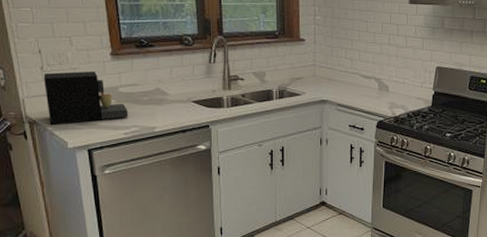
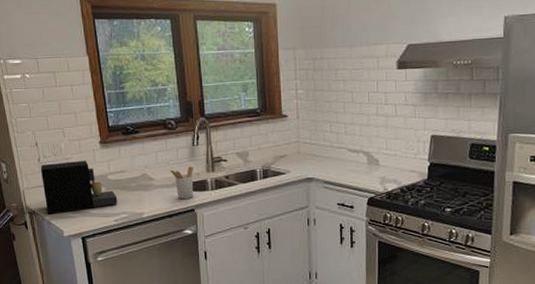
utensil holder: none [185,83,210,116] -> present [170,166,194,200]

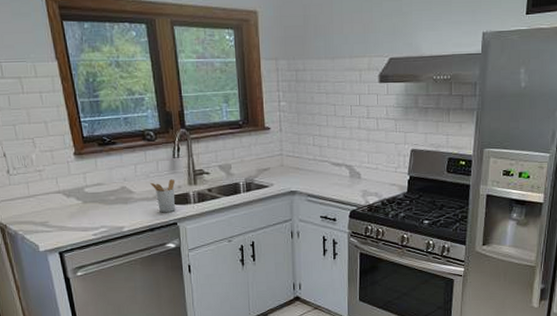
coffee maker: present [40,160,118,214] -> none [10,172,96,229]

